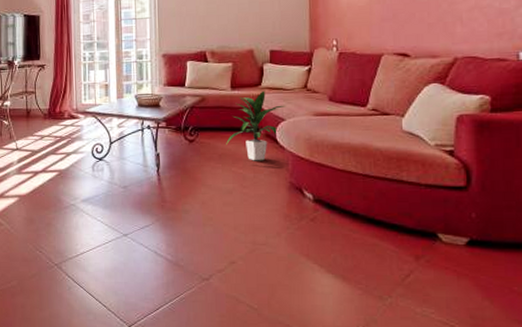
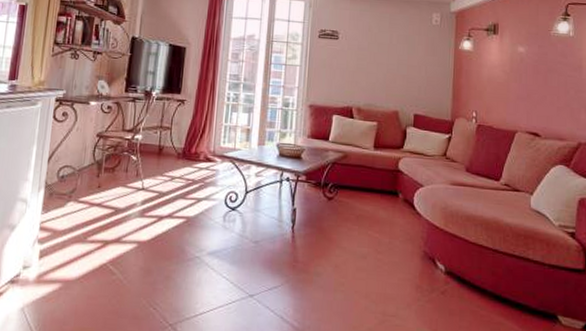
indoor plant: present [226,90,286,161] -> none [364,153,425,227]

